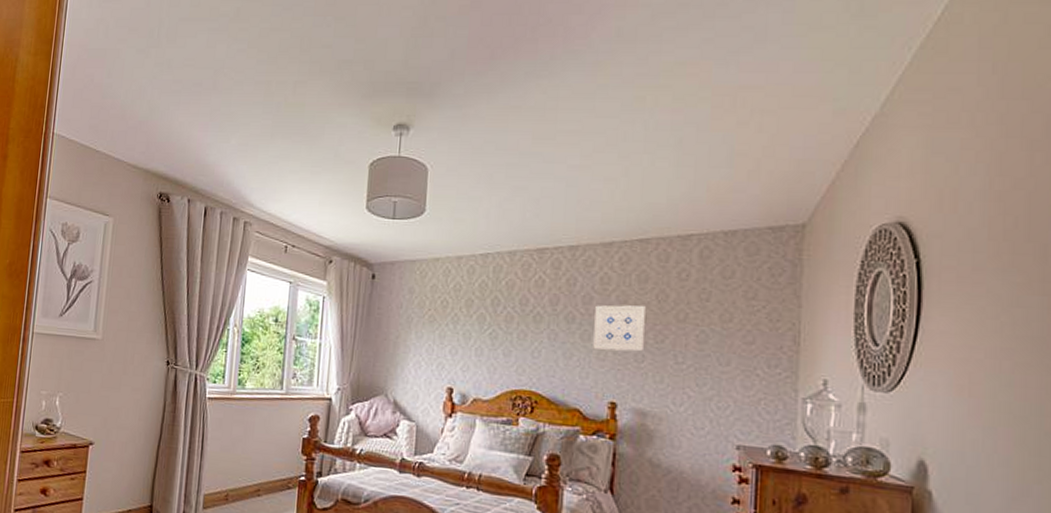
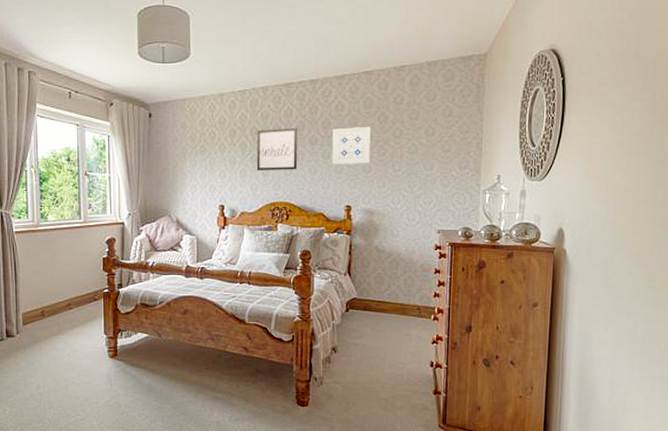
wall art: none [496,300,551,353] -> present [256,127,298,171]

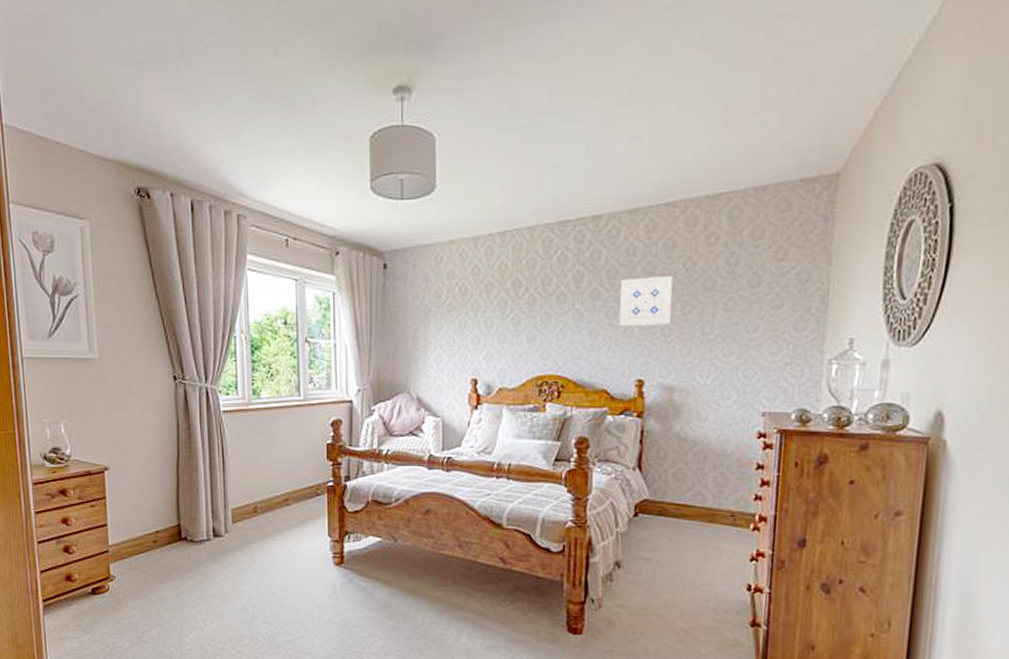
wall art: present [256,127,298,171] -> none [519,278,575,336]

